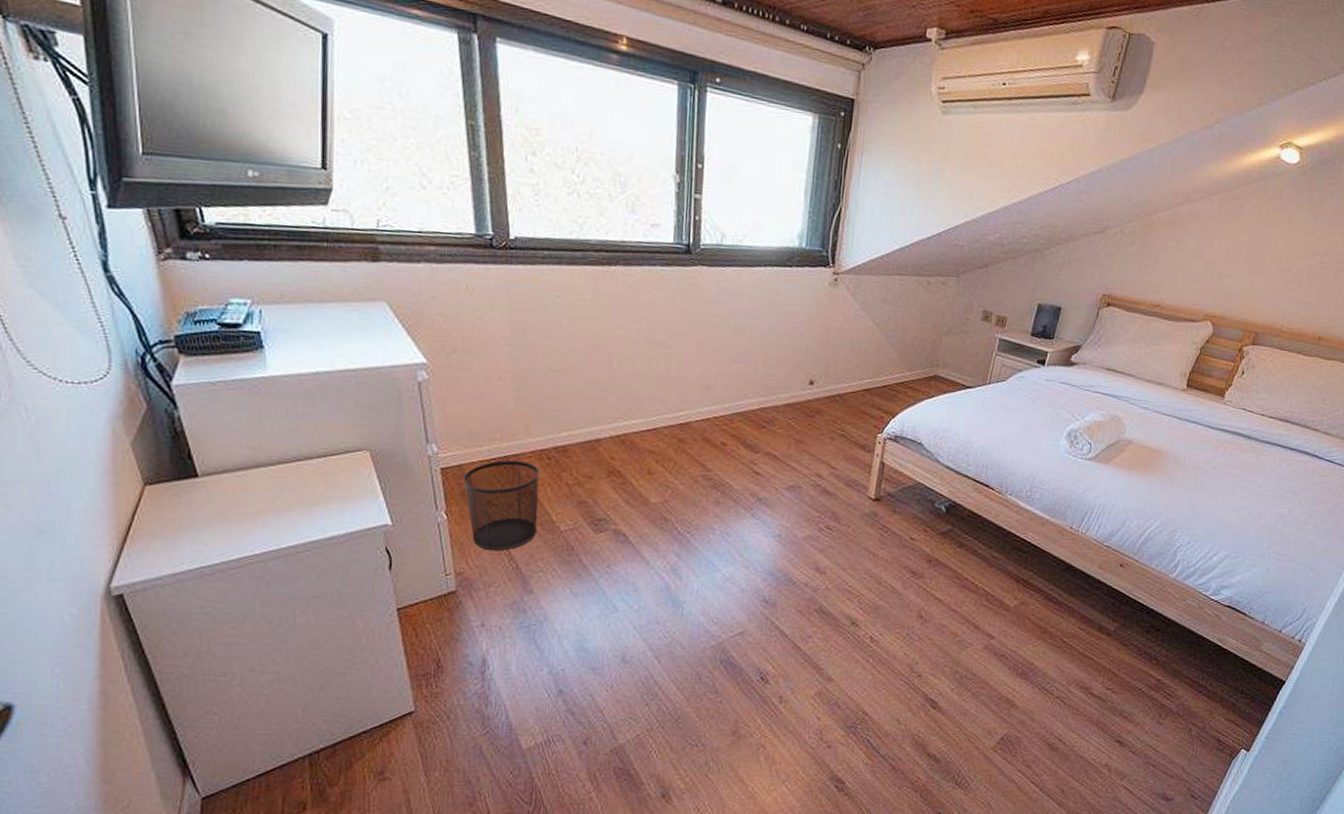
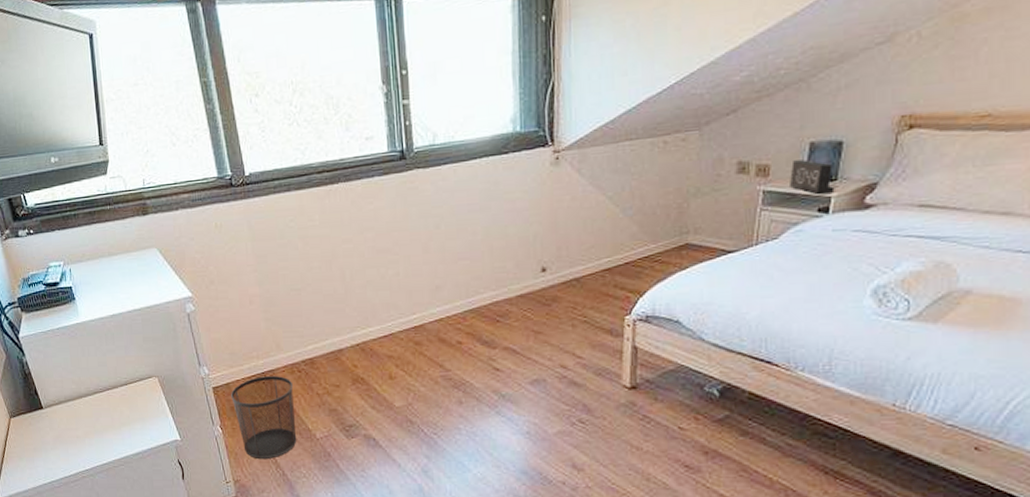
alarm clock: none [1019,317,1052,349] -> present [790,159,835,194]

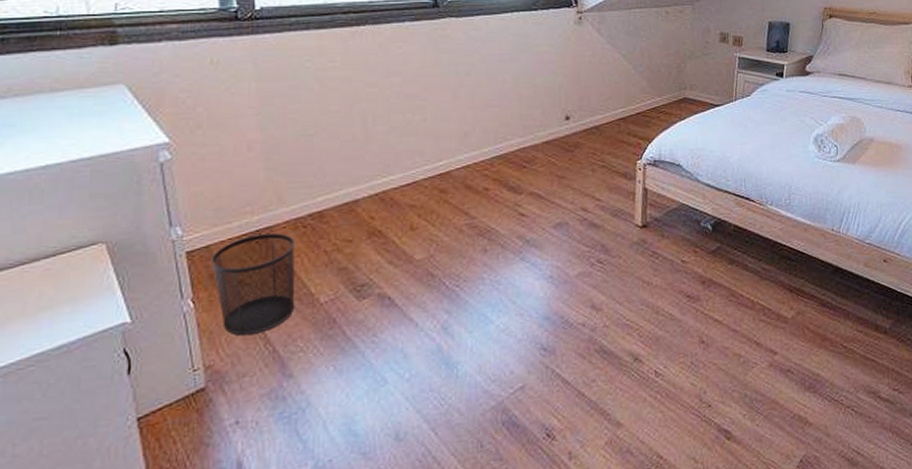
alarm clock: present [790,159,835,194] -> none [756,35,786,62]

